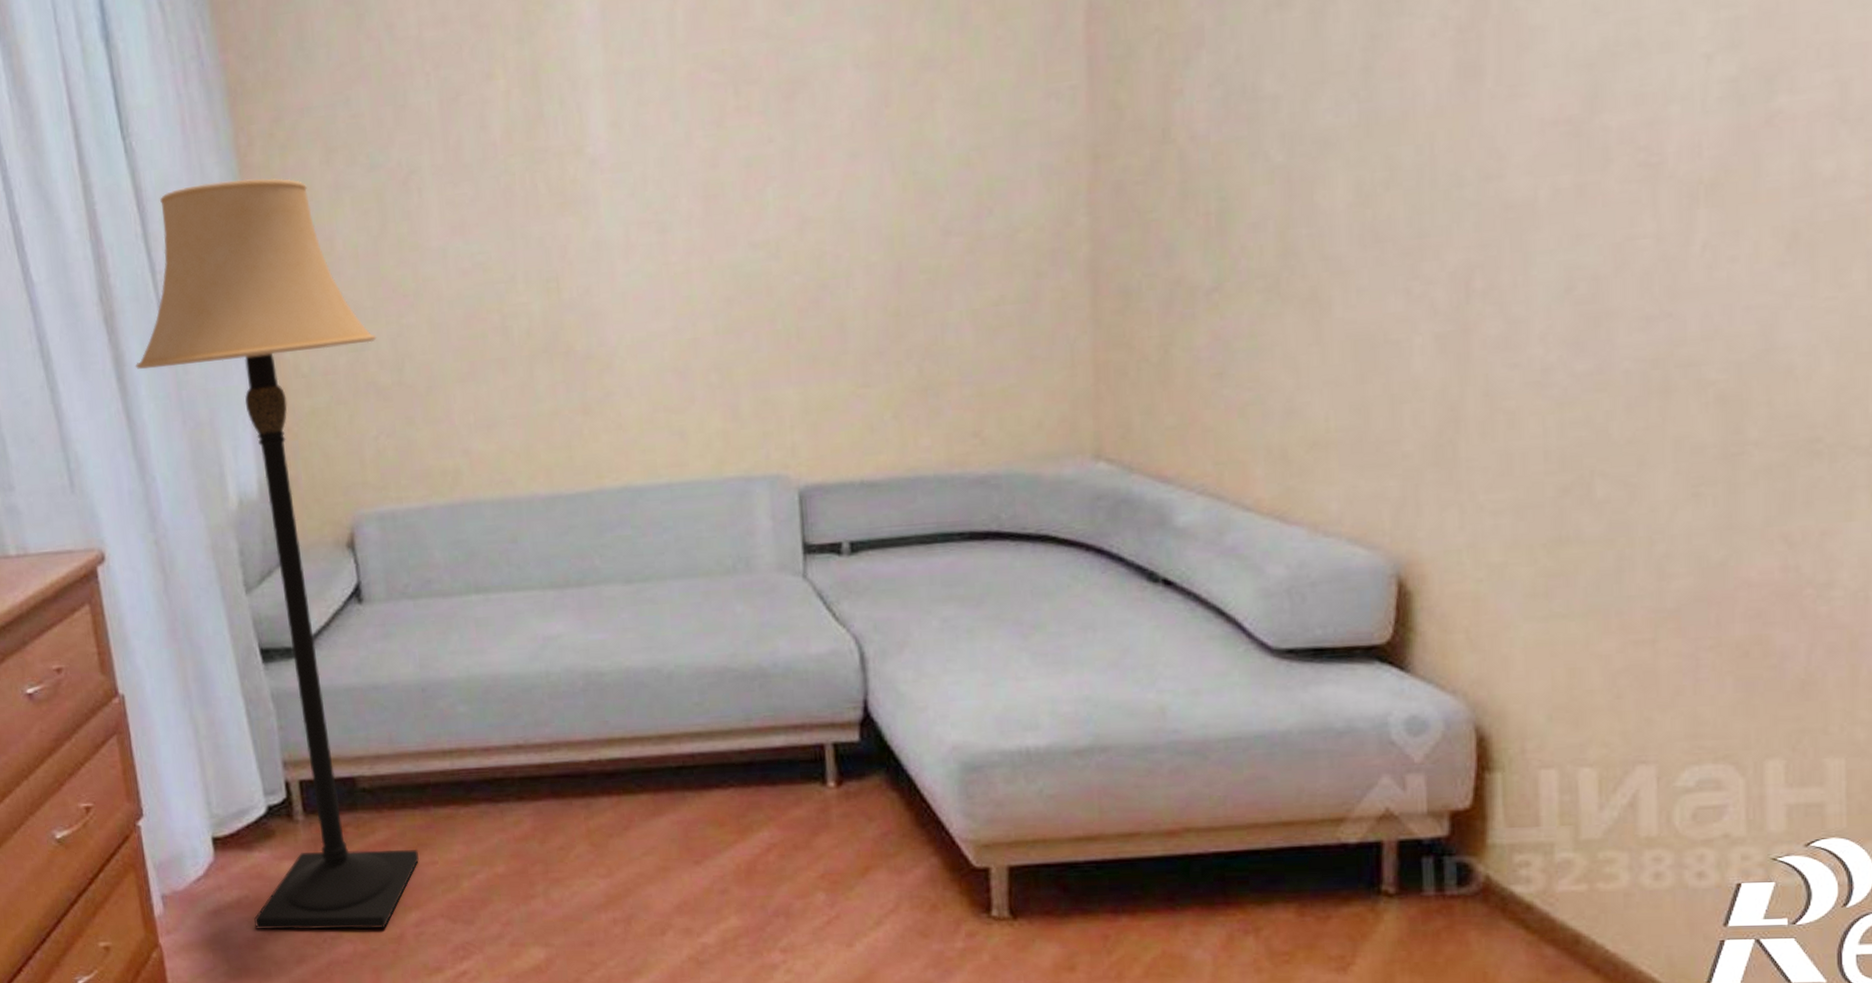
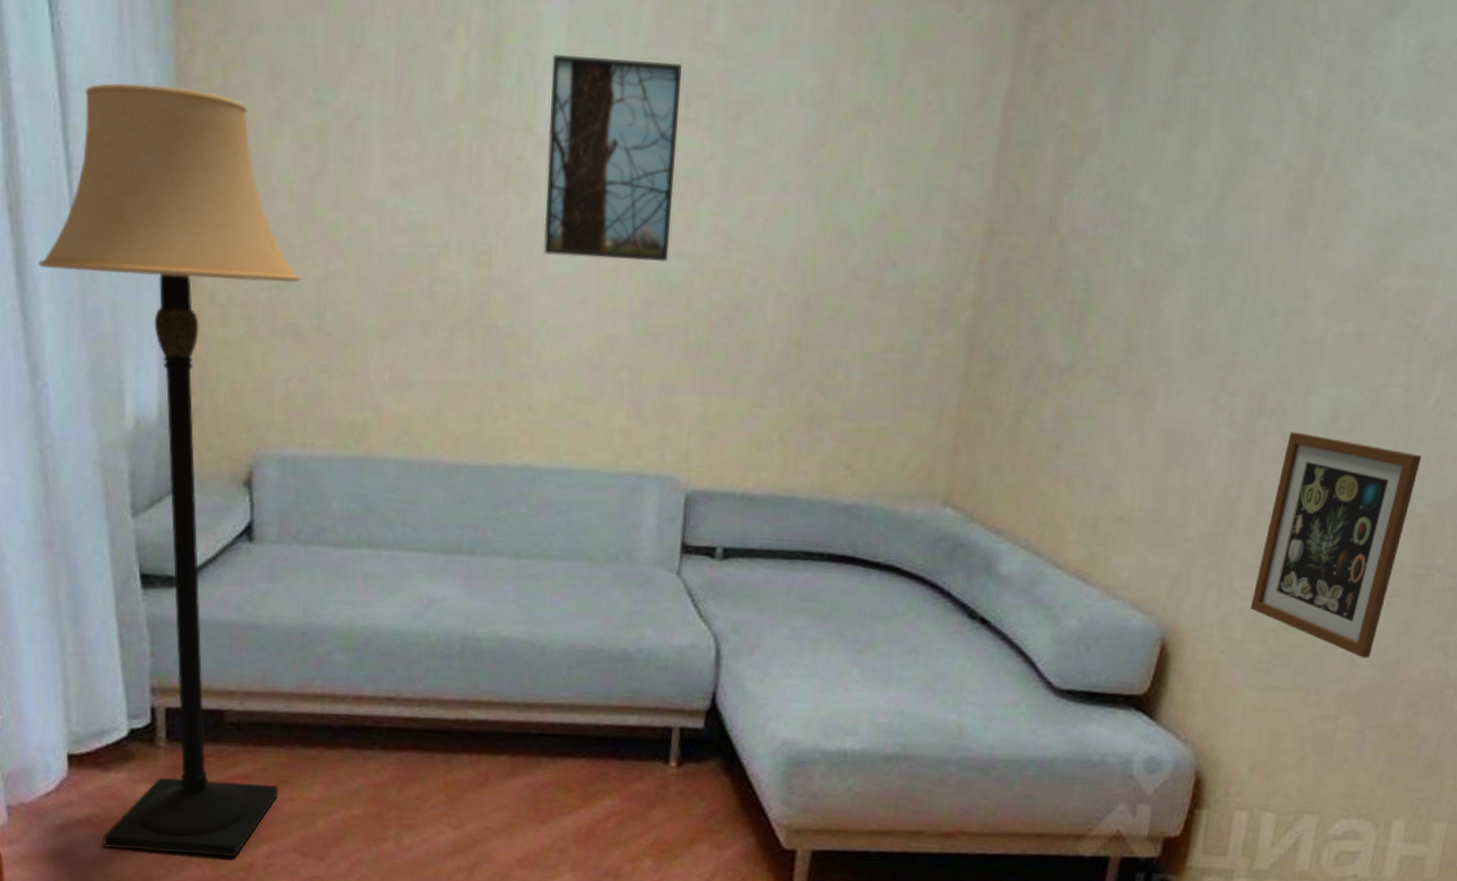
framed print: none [592,54,742,270] -> present [544,55,682,262]
picture frame: none [1506,310,1700,565] -> present [1251,432,1422,658]

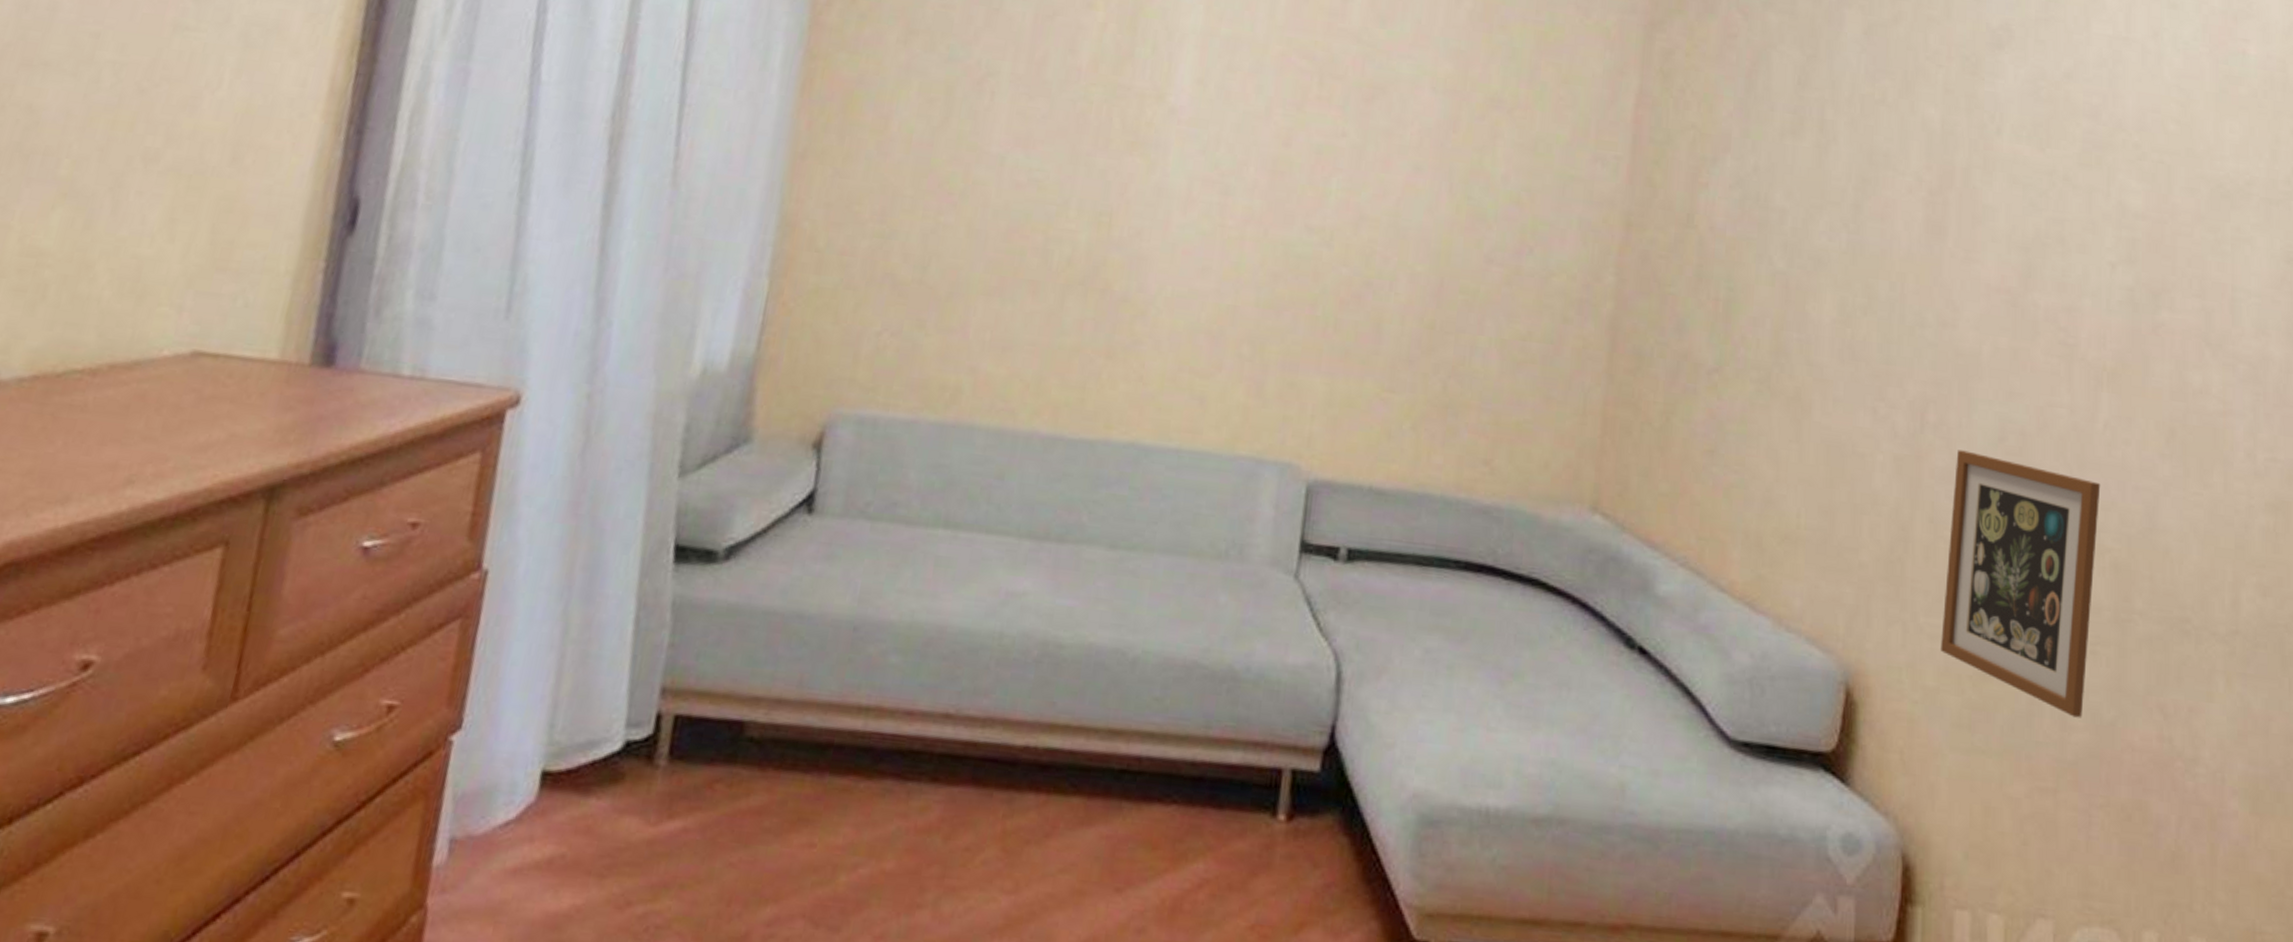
lamp: present [37,83,301,857] -> none [561,27,909,922]
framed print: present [544,55,682,262] -> none [1167,30,1317,235]

